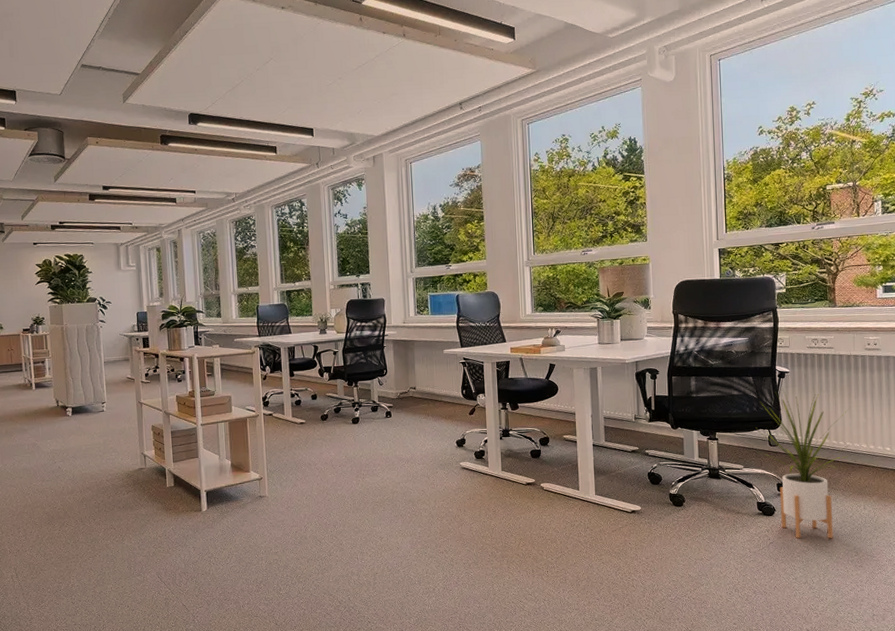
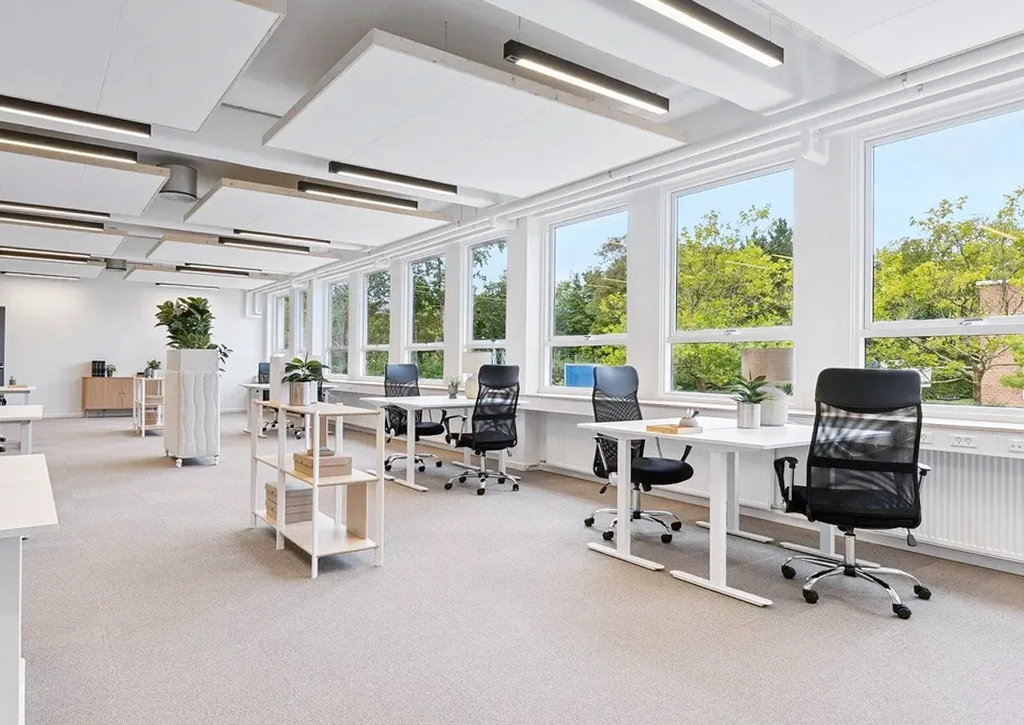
house plant: present [755,389,851,539] -> none [894,487,991,647]

